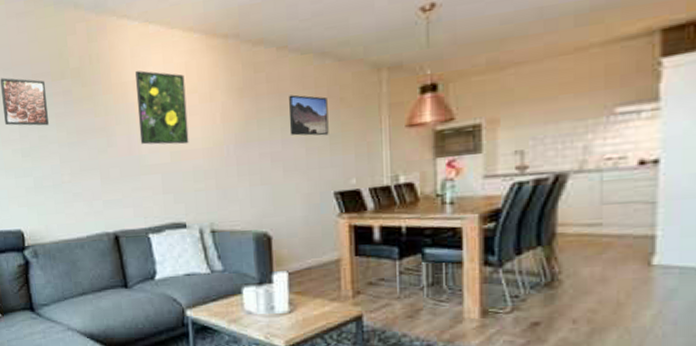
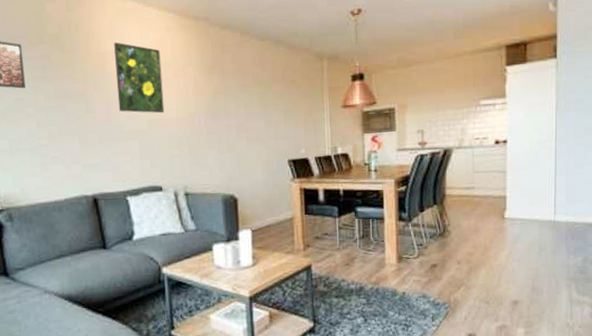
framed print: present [289,94,329,136] -> none [251,75,283,112]

